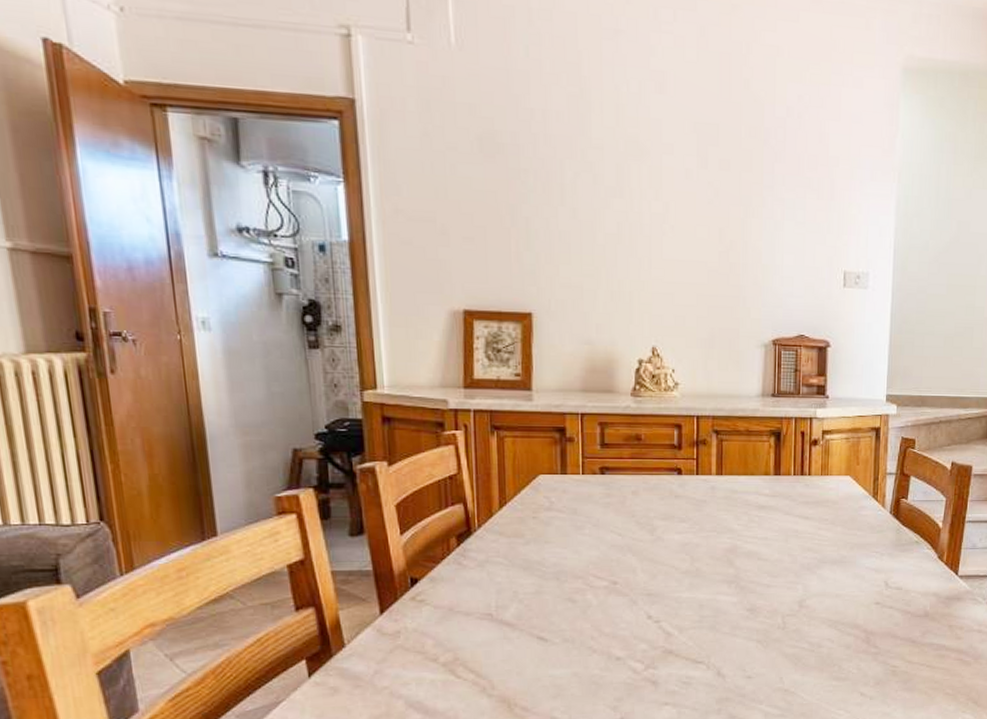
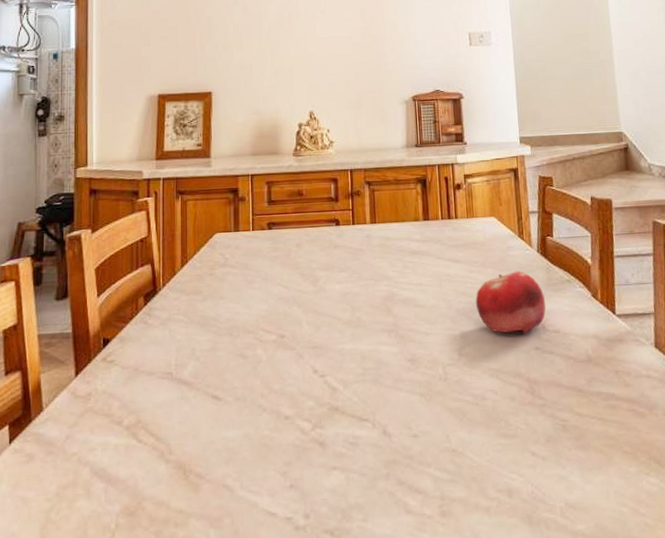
fruit: none [821,530,892,590] -> present [475,271,546,334]

